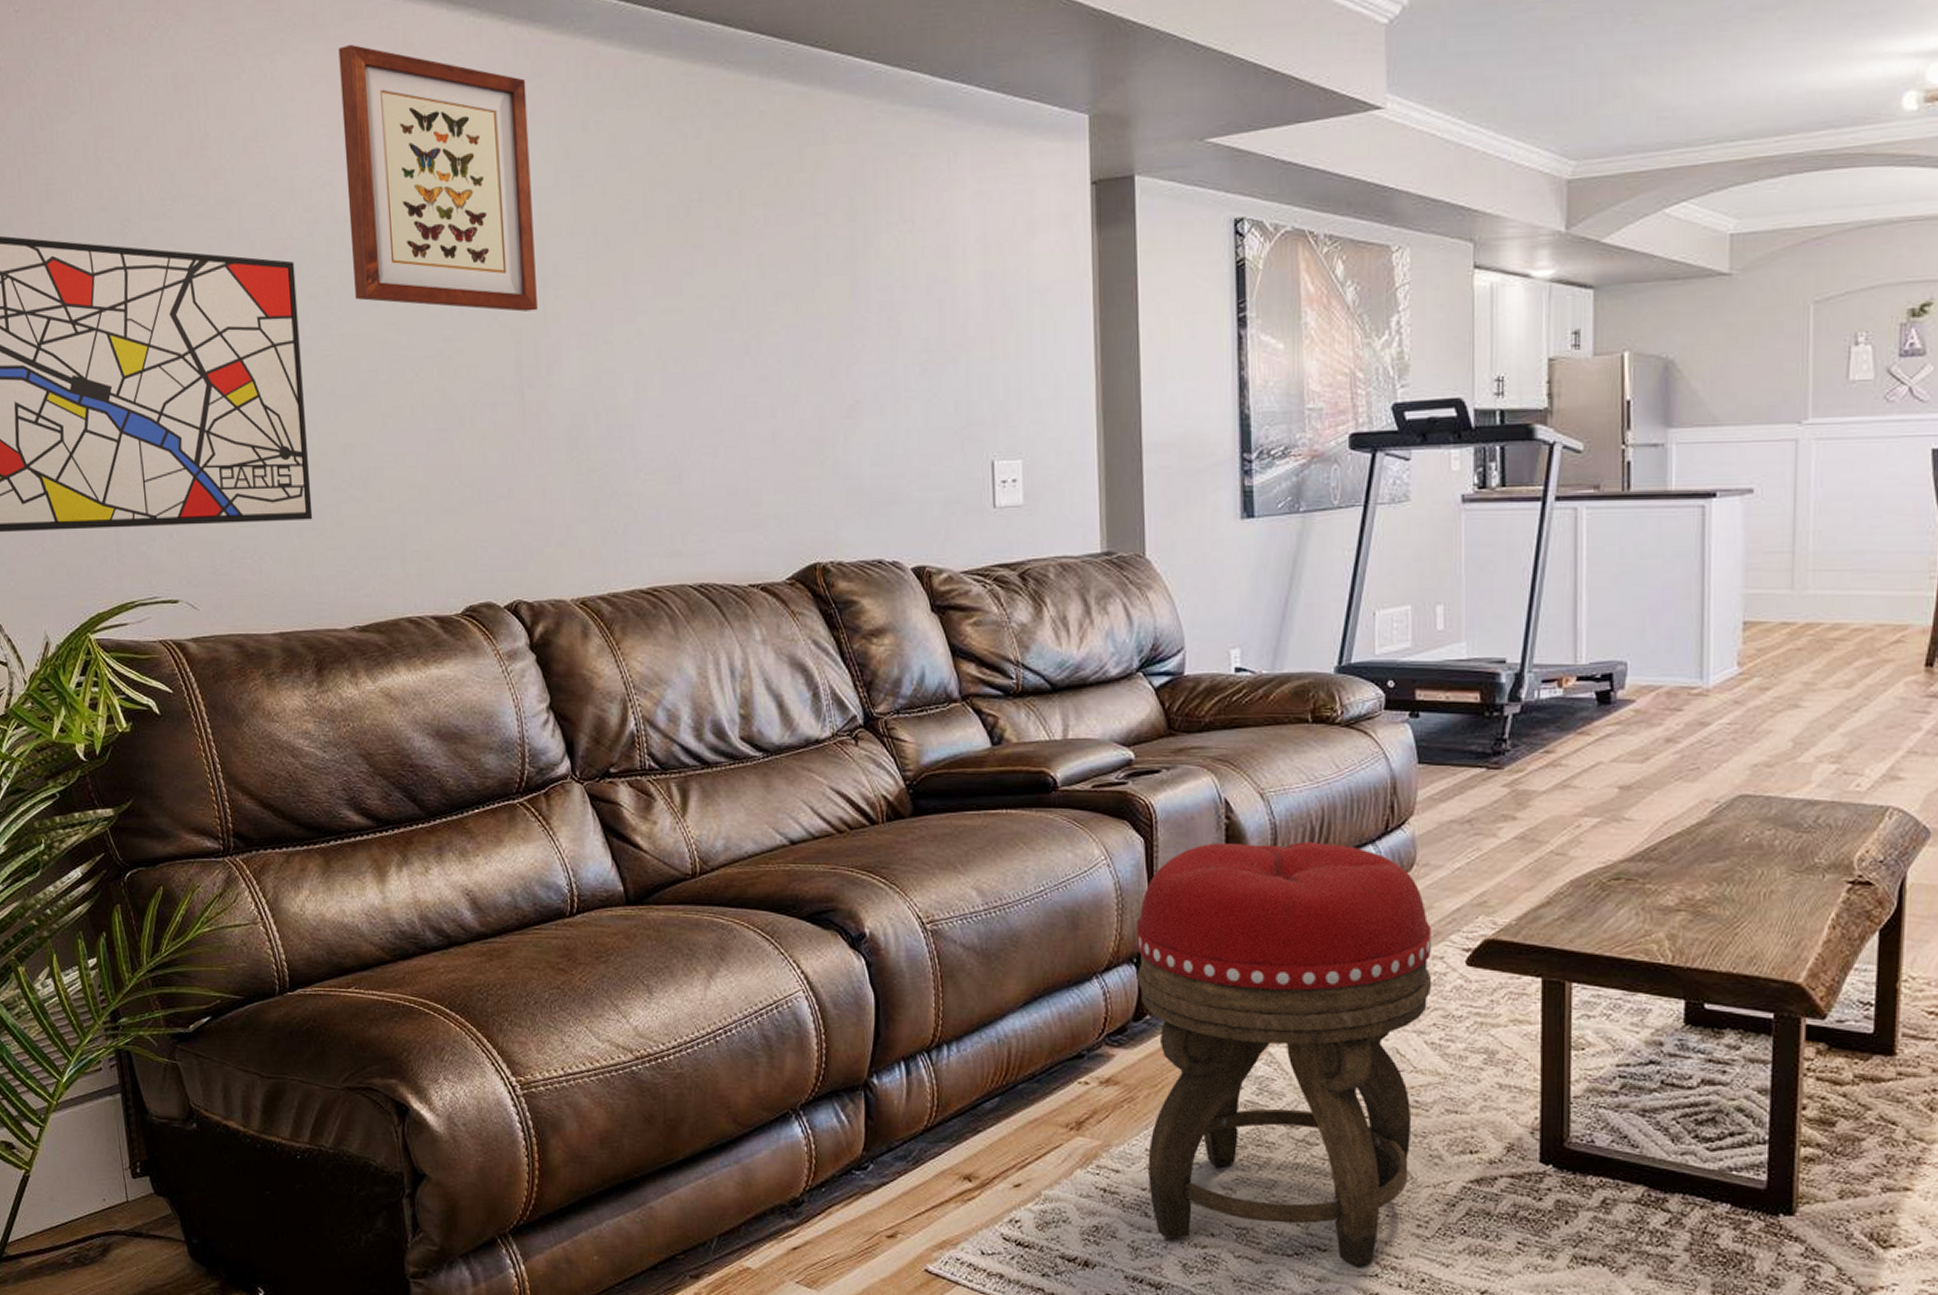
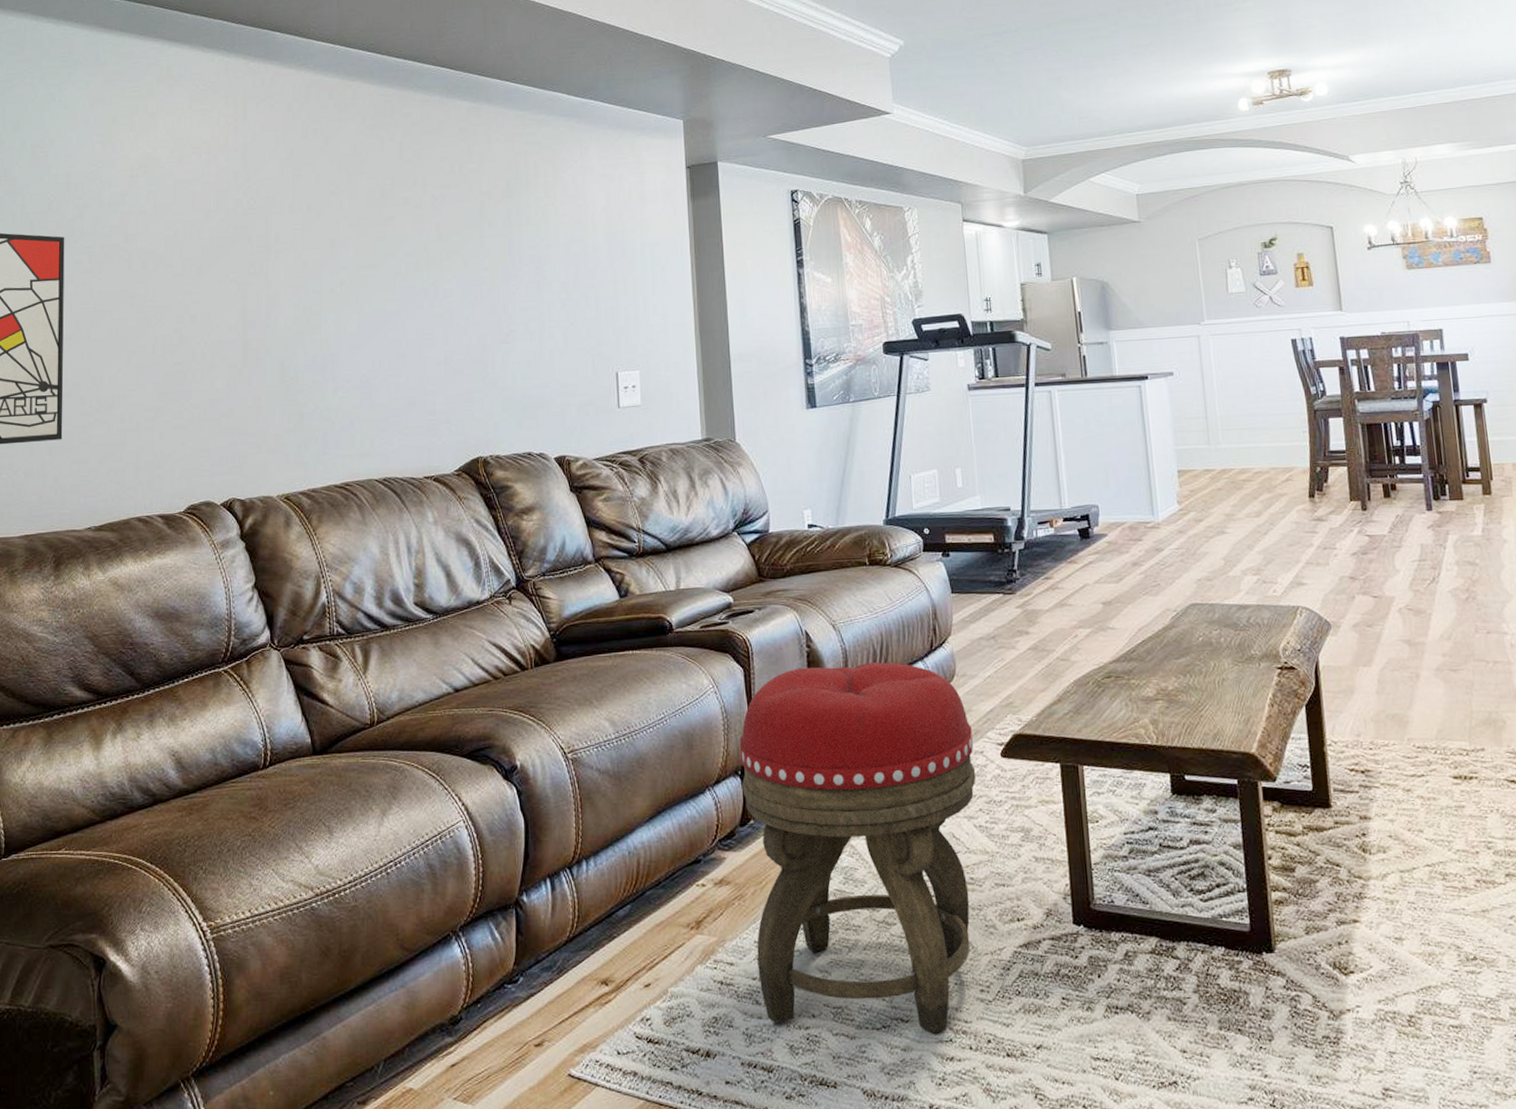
wall art: present [338,45,537,312] -> none [113,77,261,270]

